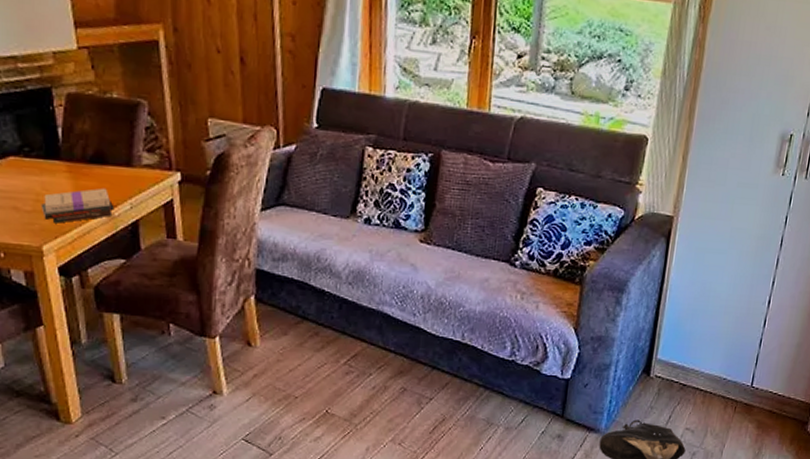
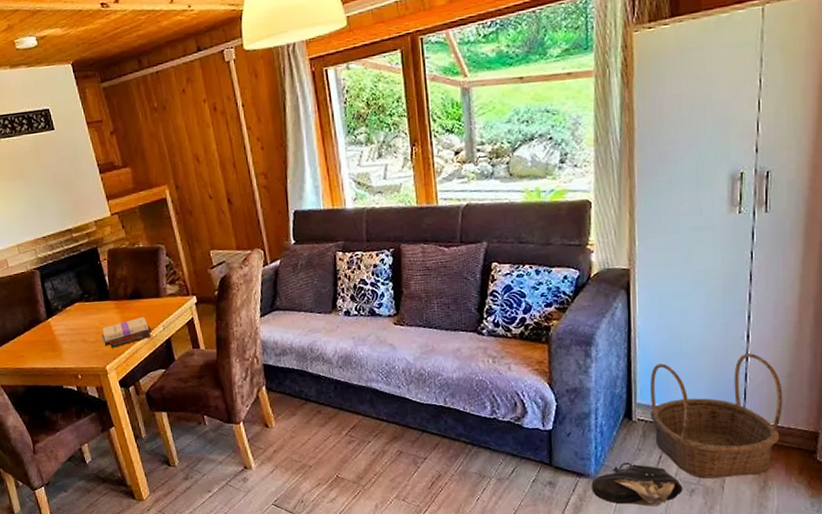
basket: none [667,319,791,443] -> present [650,353,783,479]

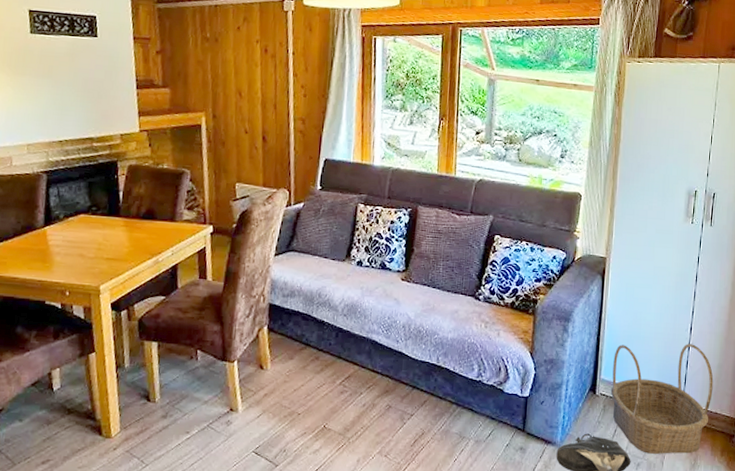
books: present [101,316,152,348] -> none [101,238,159,267]

